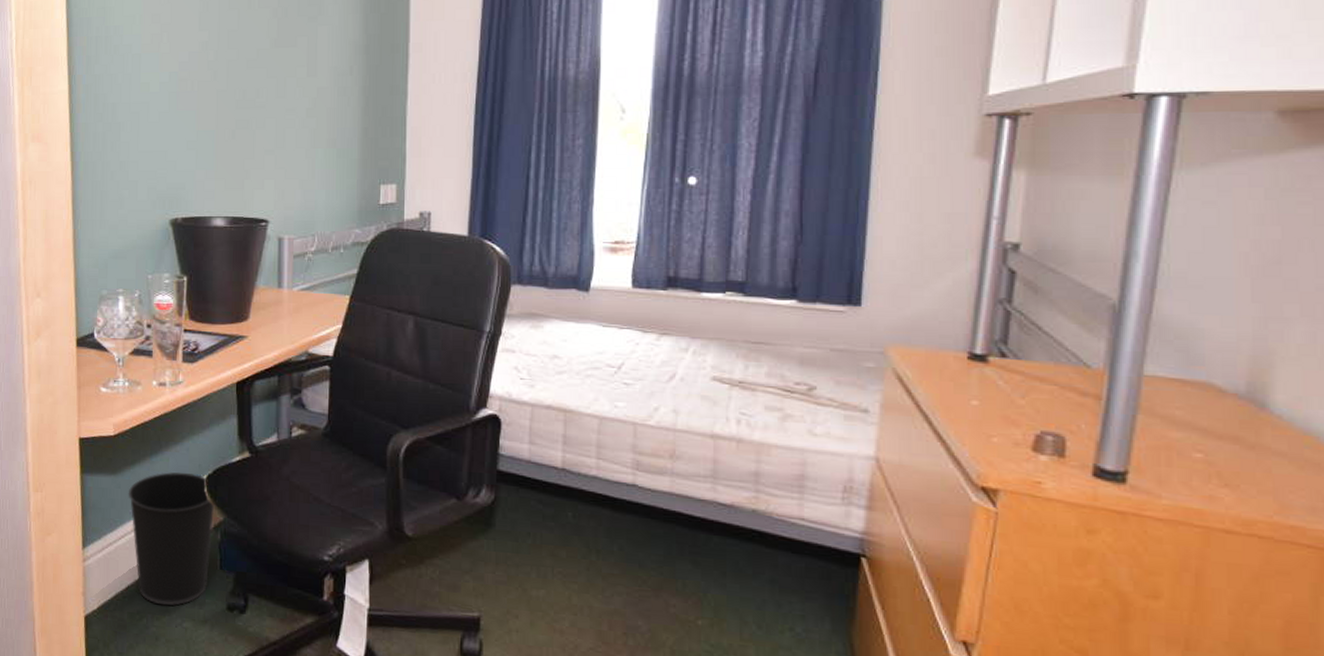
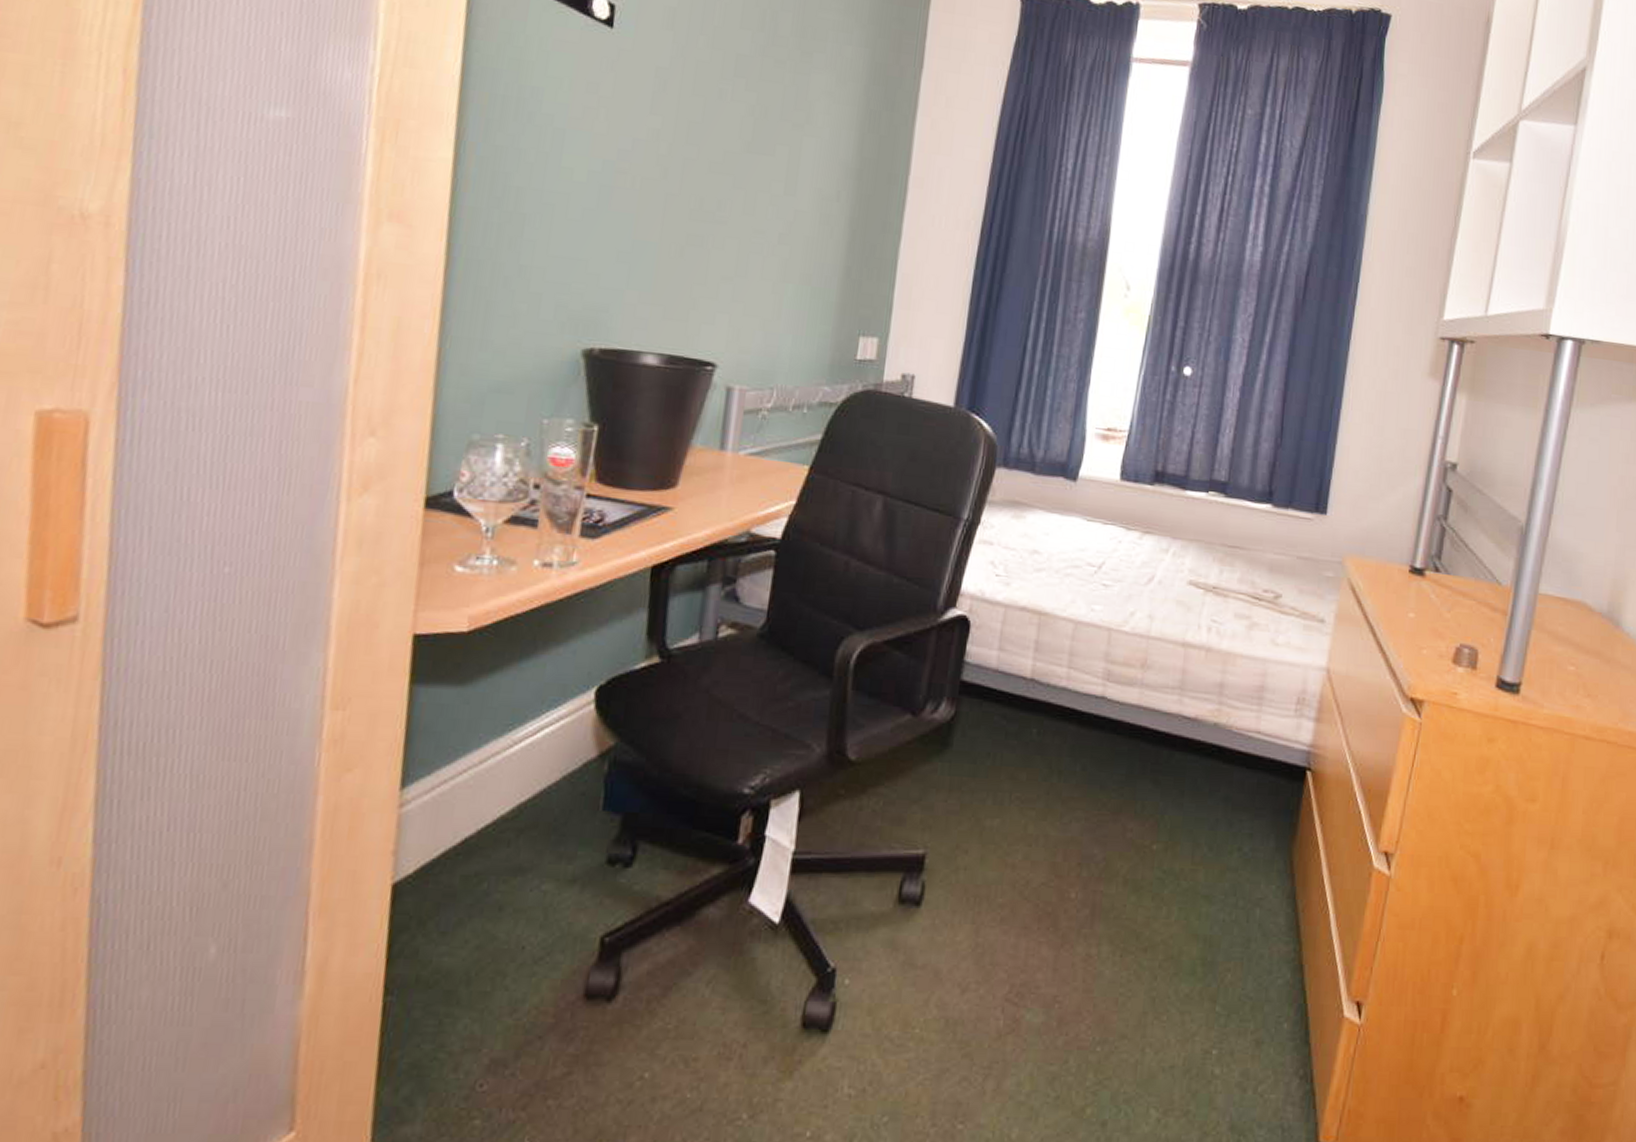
wastebasket: present [128,472,215,606] -> none [479,681,606,863]

